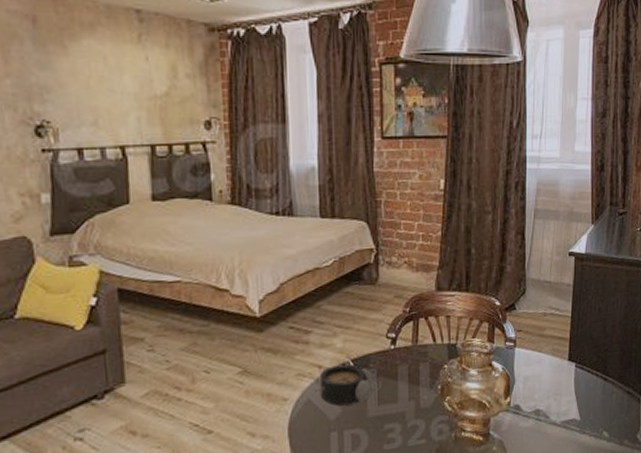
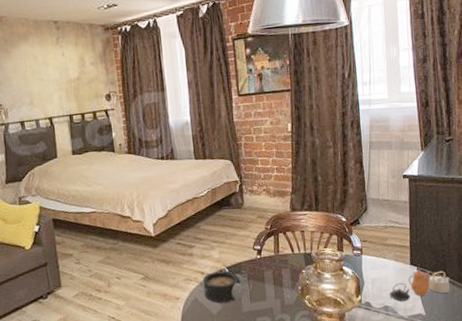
teapot: none [542,366,610,404] -> present [389,269,450,301]

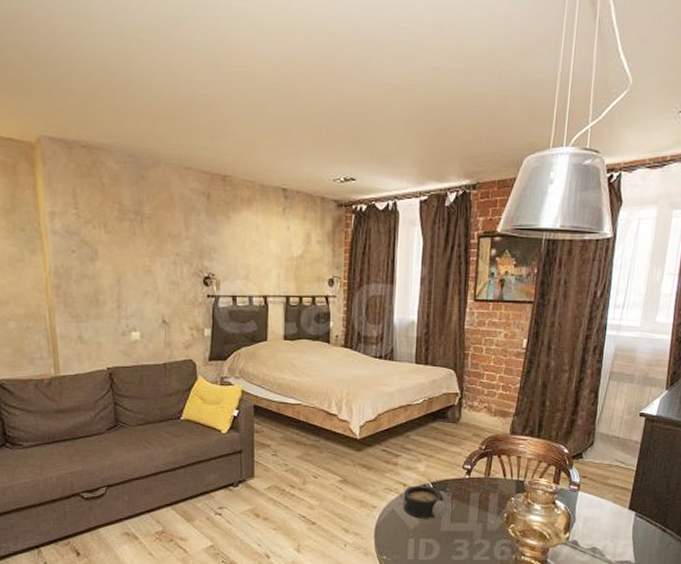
teapot: present [389,269,450,301] -> none [600,515,669,545]

